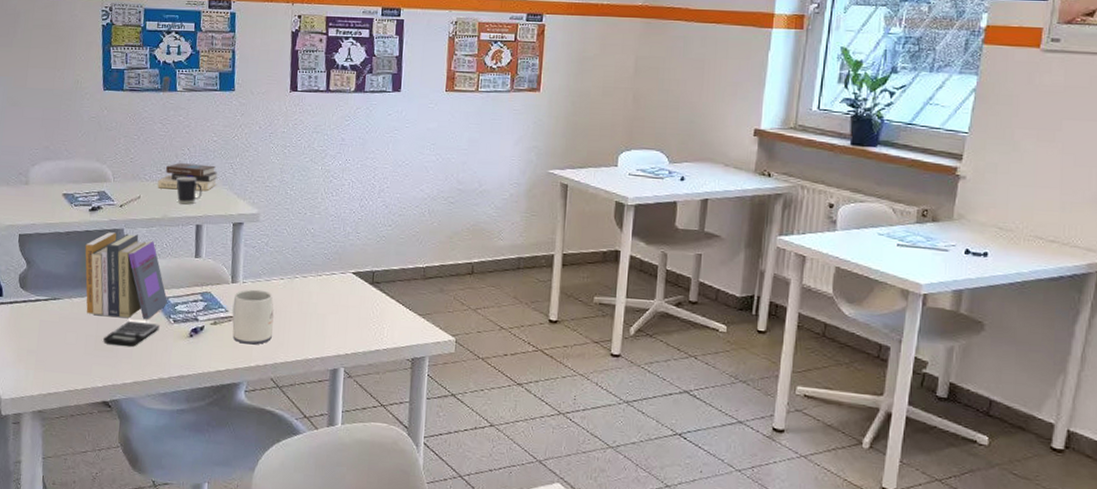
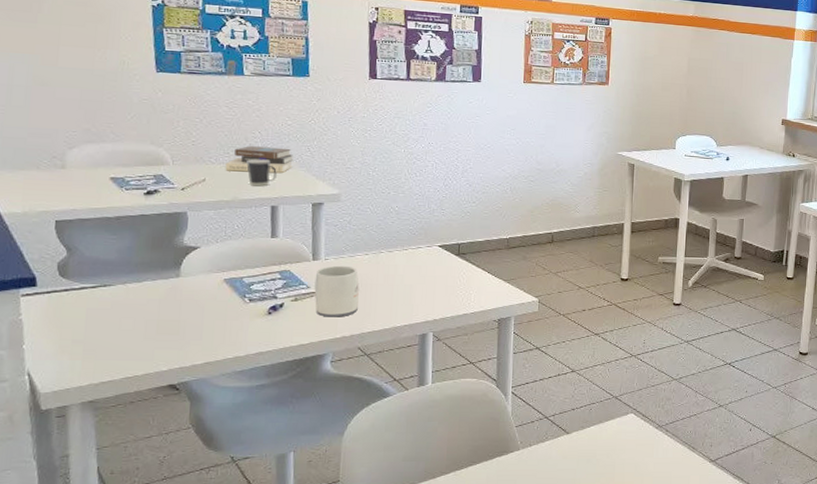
books: present [85,232,168,320] -> none [140,215,242,301]
calculator: present [103,321,160,346] -> none [167,302,234,328]

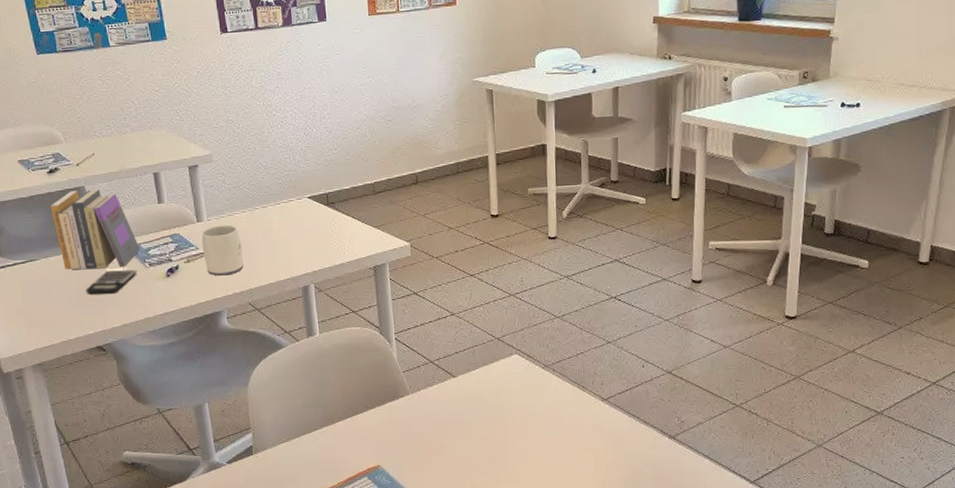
books: none [140,215,242,301] -> present [50,189,141,270]
calculator: none [167,302,234,328] -> present [86,269,137,294]
books: present [225,146,294,173] -> none [108,114,166,143]
mug: present [246,159,277,186] -> none [126,128,154,155]

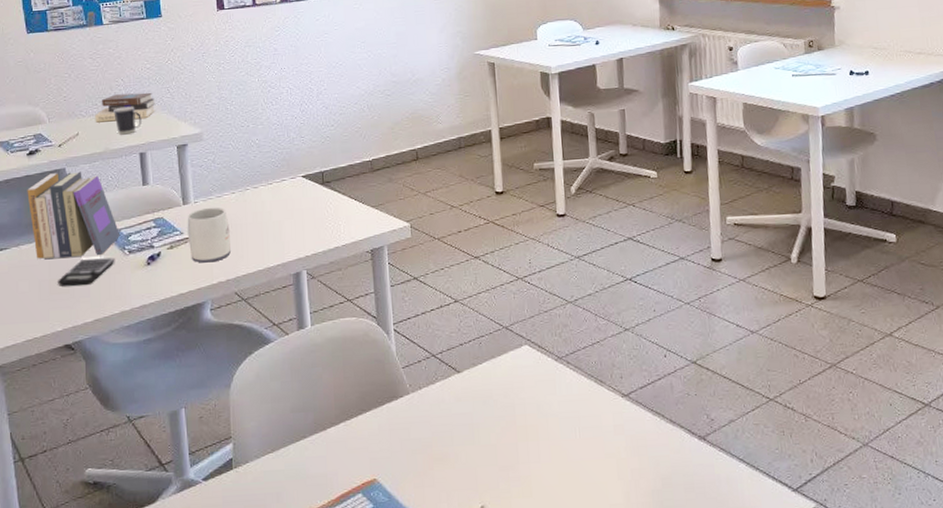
books: none [108,114,166,143] -> present [95,92,156,123]
mug: none [126,128,154,155] -> present [114,106,142,135]

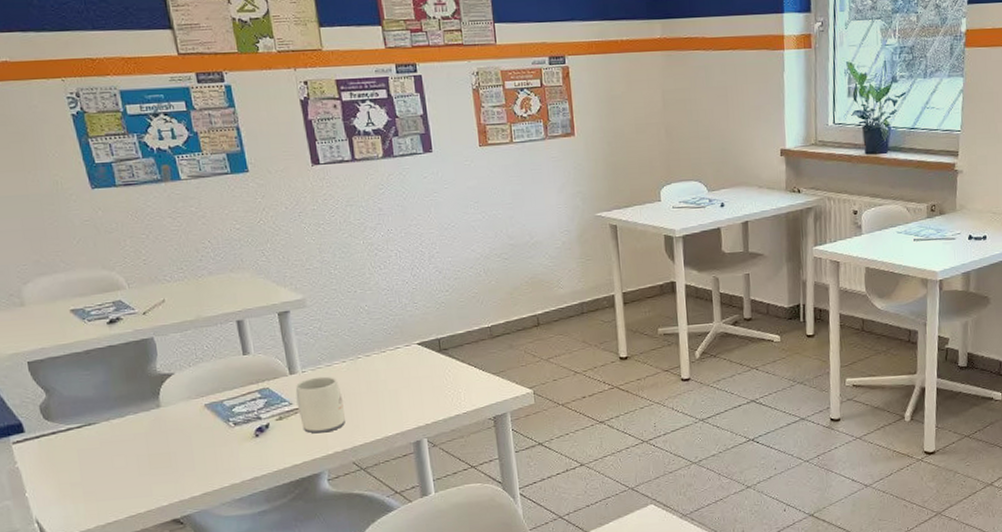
books: present [27,171,121,260] -> none [112,341,223,434]
calculator: present [58,257,115,286] -> none [158,430,220,460]
books: present [95,92,156,123] -> none [181,255,251,288]
mug: present [114,106,142,135] -> none [202,270,236,301]

